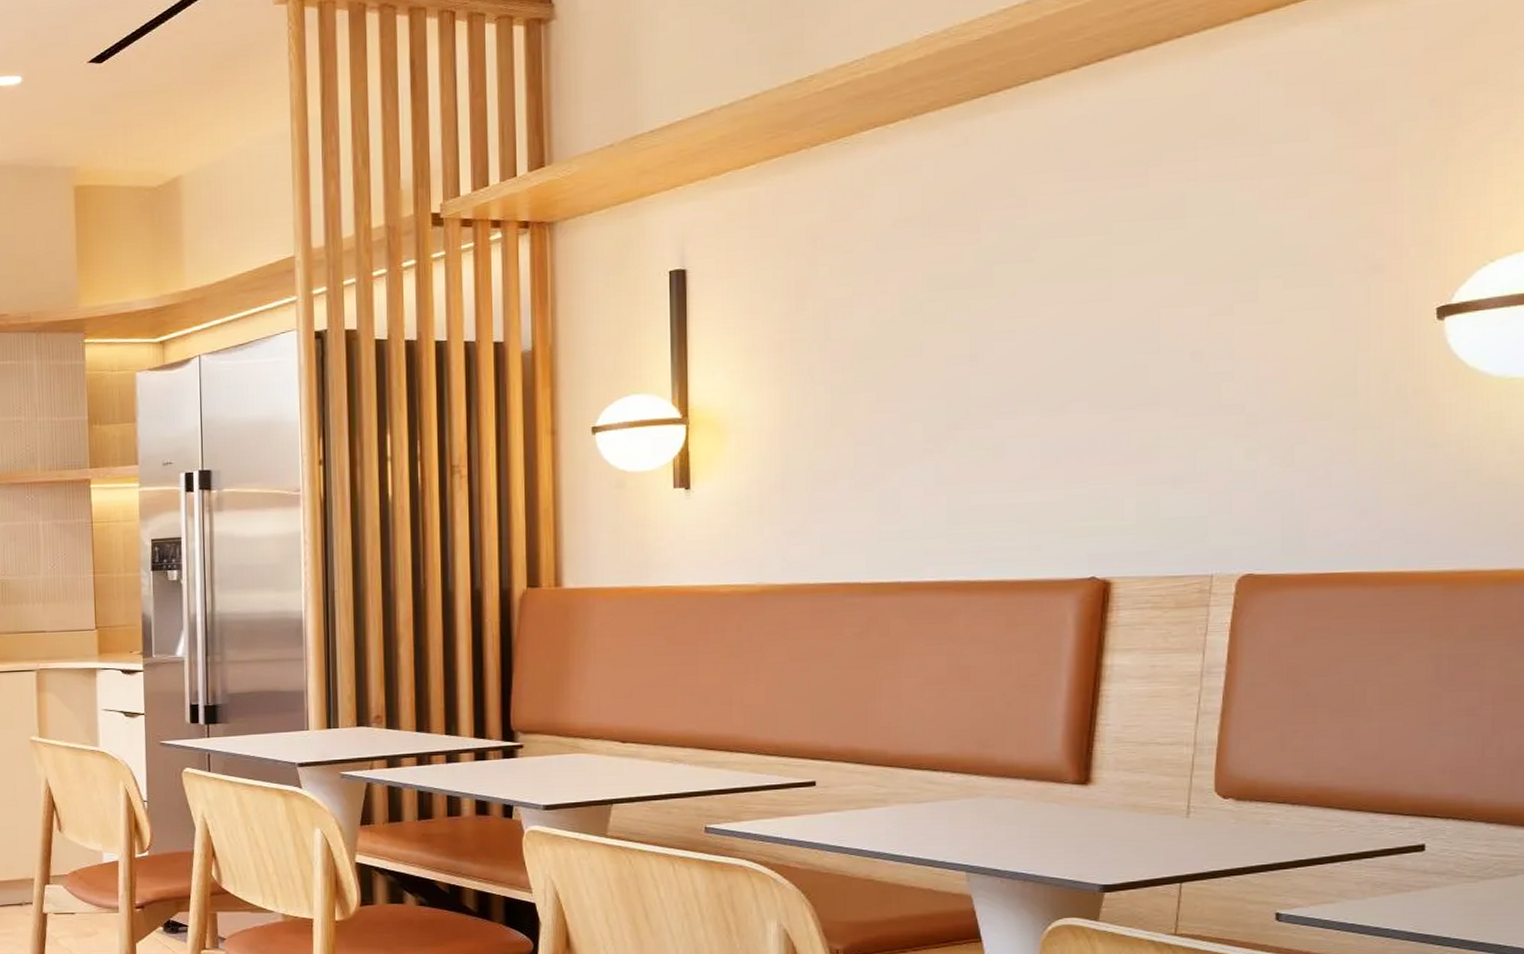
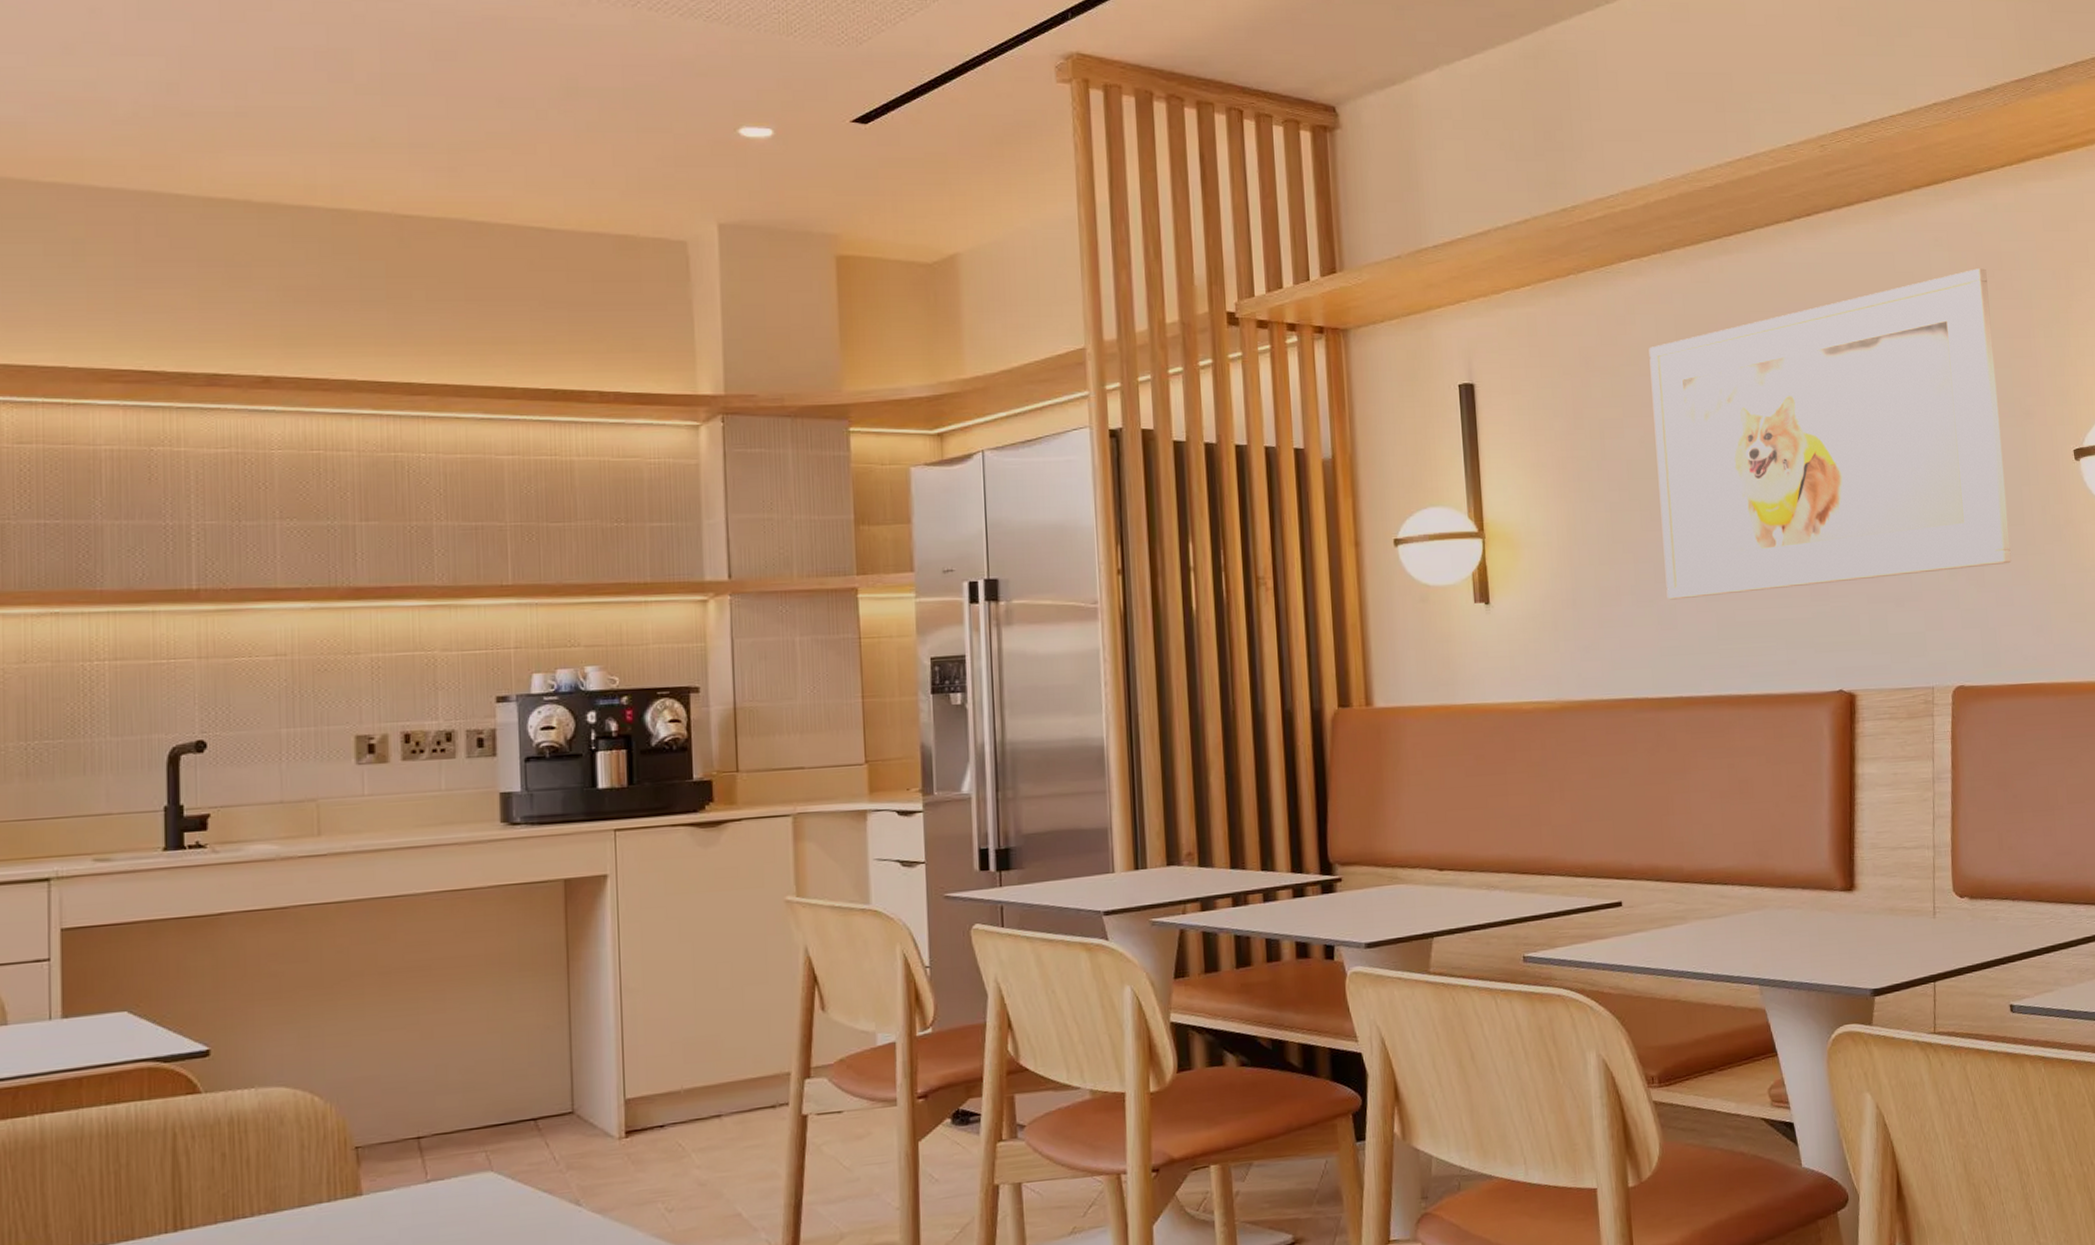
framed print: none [888,102,1336,484] -> present [1648,268,2012,600]

